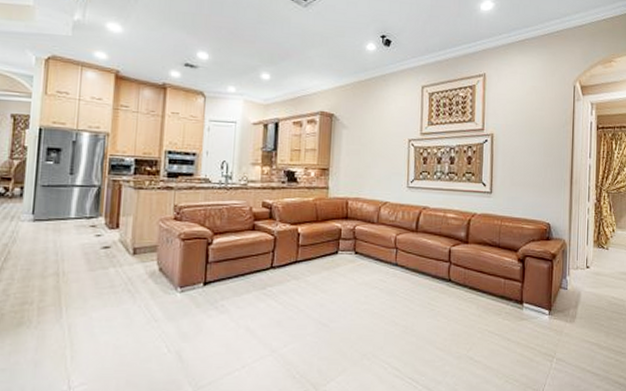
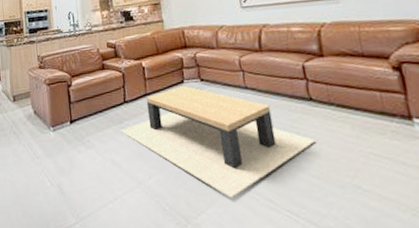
coffee table: none [261,257,445,367] -> present [120,86,315,198]

